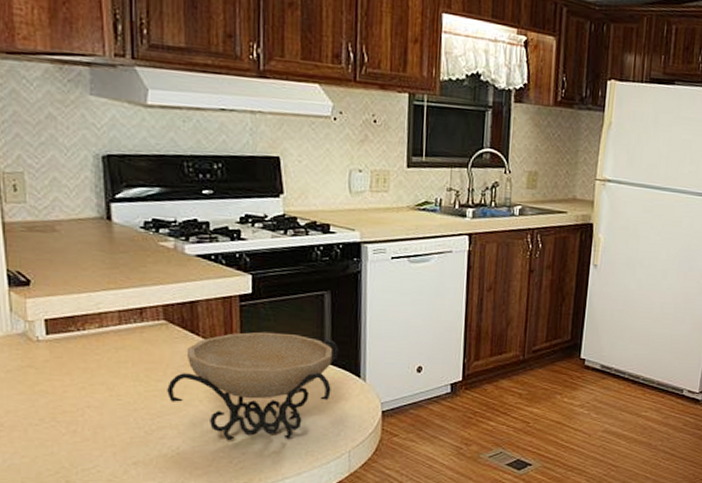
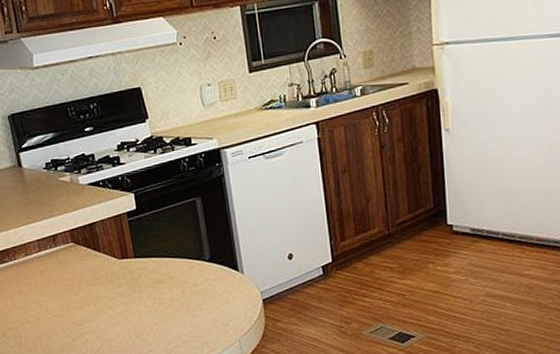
decorative bowl: present [167,331,339,441] -> none [83,240,216,340]

